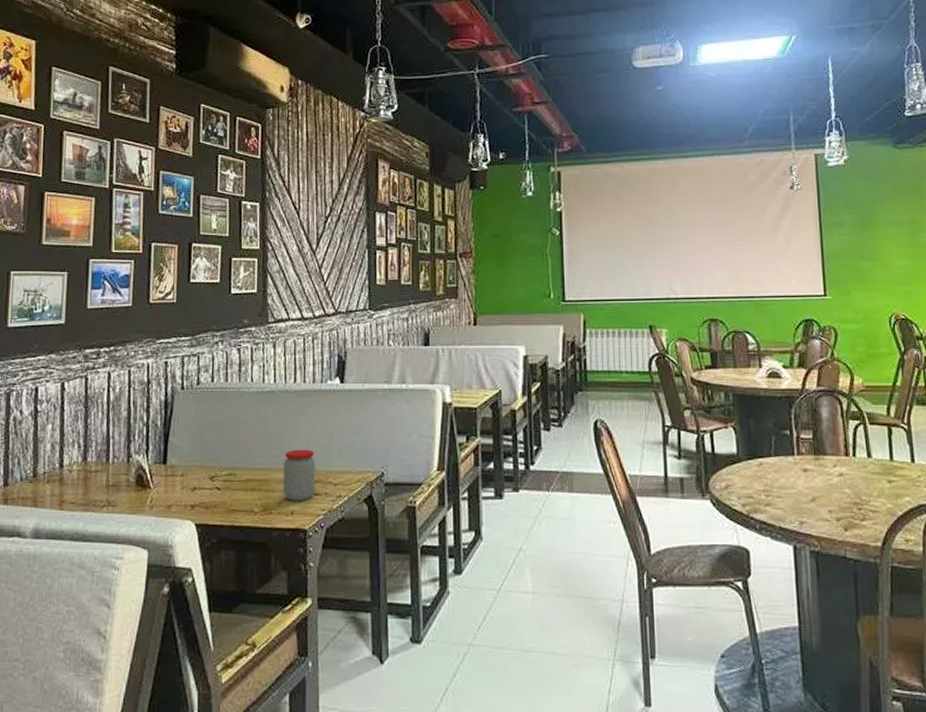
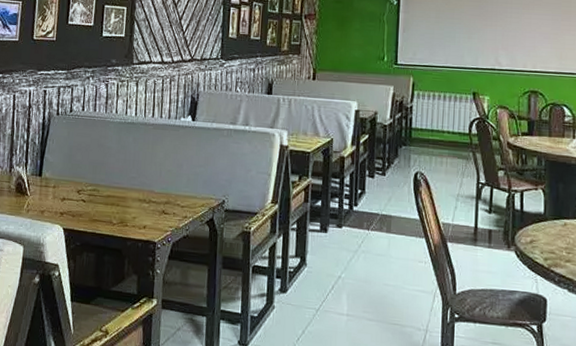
jar: present [283,449,316,501] -> none [138,174,167,218]

